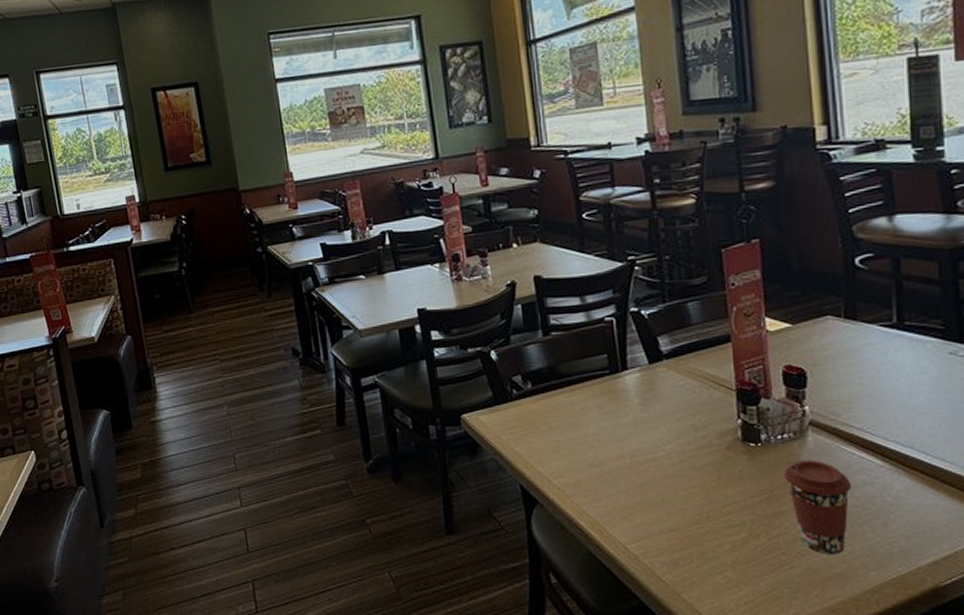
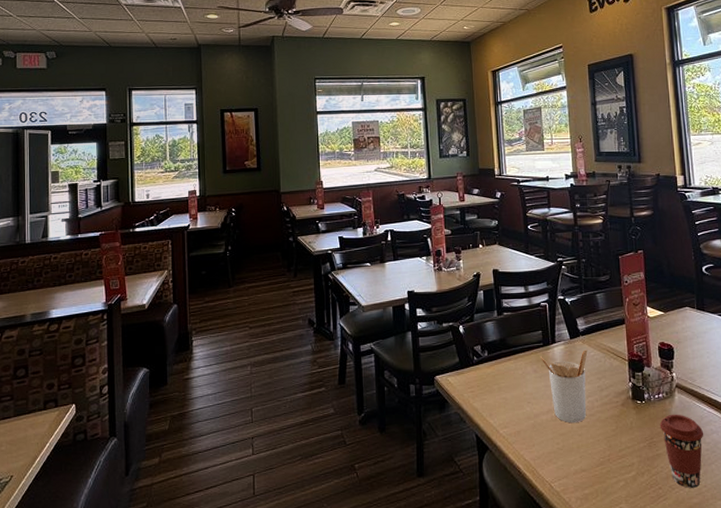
utensil holder: none [606,377,675,472] -> present [541,350,588,423]

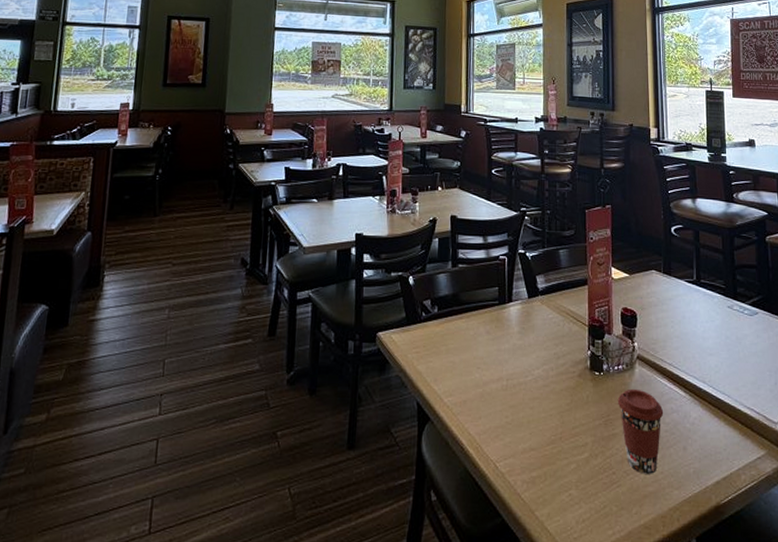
utensil holder: present [541,350,588,423] -> none [495,311,546,394]

